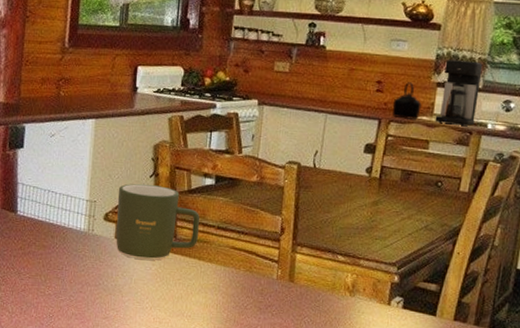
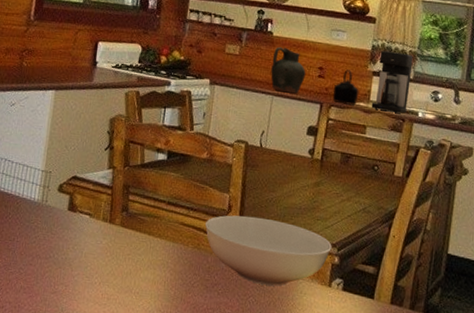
mug: present [116,184,200,261] -> none [68,156,152,234]
bowl: none [256,237,391,306] -> present [204,215,332,286]
ceramic jug: none [324,61,362,111] -> present [271,46,306,94]

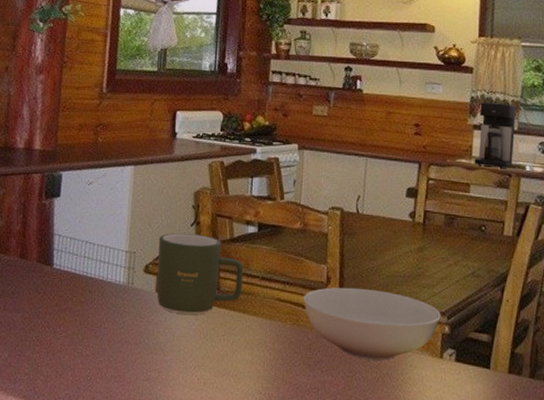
mug: none [68,156,152,234] -> present [157,233,244,315]
ceramic jug: present [271,46,306,94] -> none [363,104,401,154]
kettle: present [332,69,359,105] -> none [431,125,460,163]

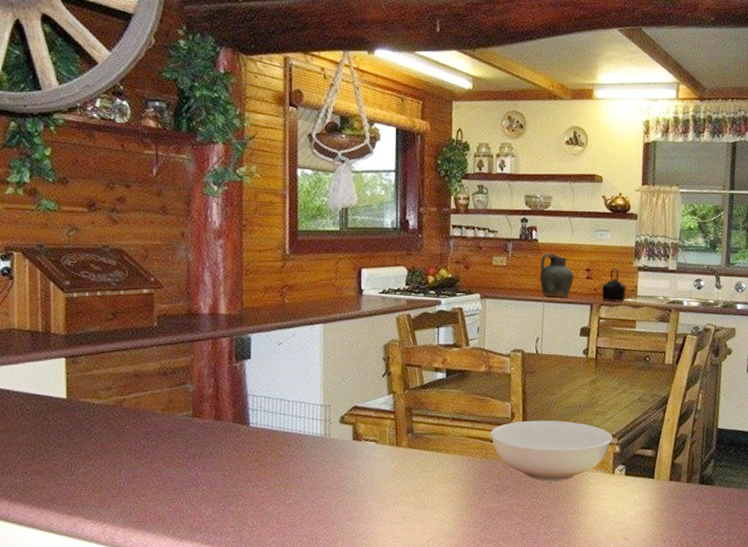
mug: present [157,233,244,315] -> none [352,383,435,459]
ceramic jug: none [363,104,401,154] -> present [540,253,574,298]
kettle: none [431,125,460,163] -> present [601,268,626,302]
coffee maker: present [474,102,516,168] -> none [639,246,675,304]

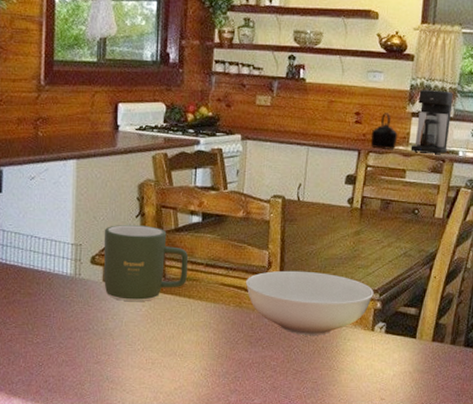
mug: none [352,383,435,459] -> present [104,224,189,302]
ceramic jug: present [540,253,574,298] -> none [305,93,342,142]
coffee maker: none [639,246,675,304] -> present [410,90,453,154]

